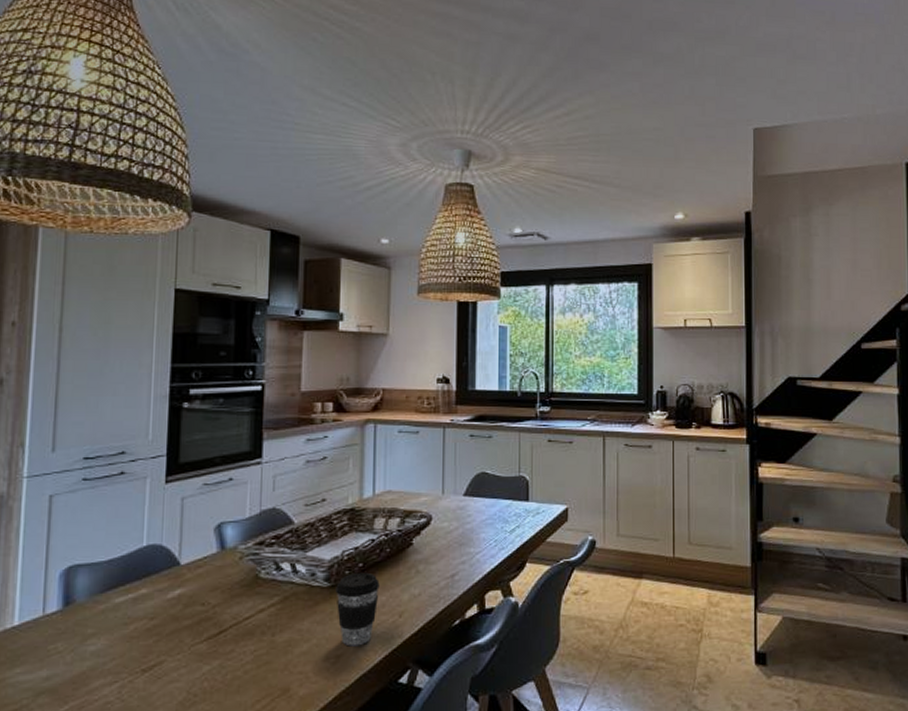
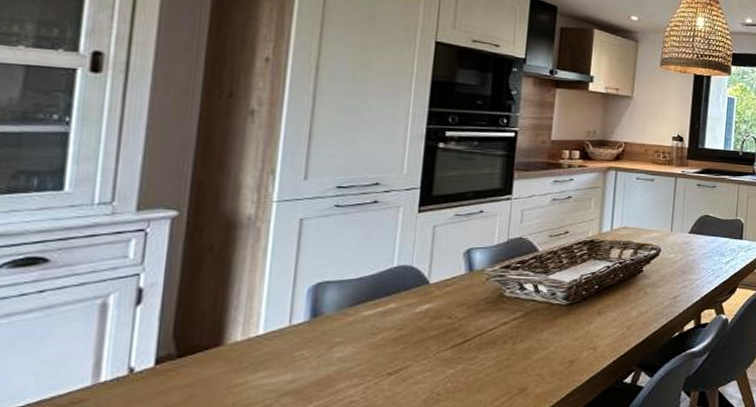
coffee cup: present [336,572,380,647] -> none [573,293,612,353]

